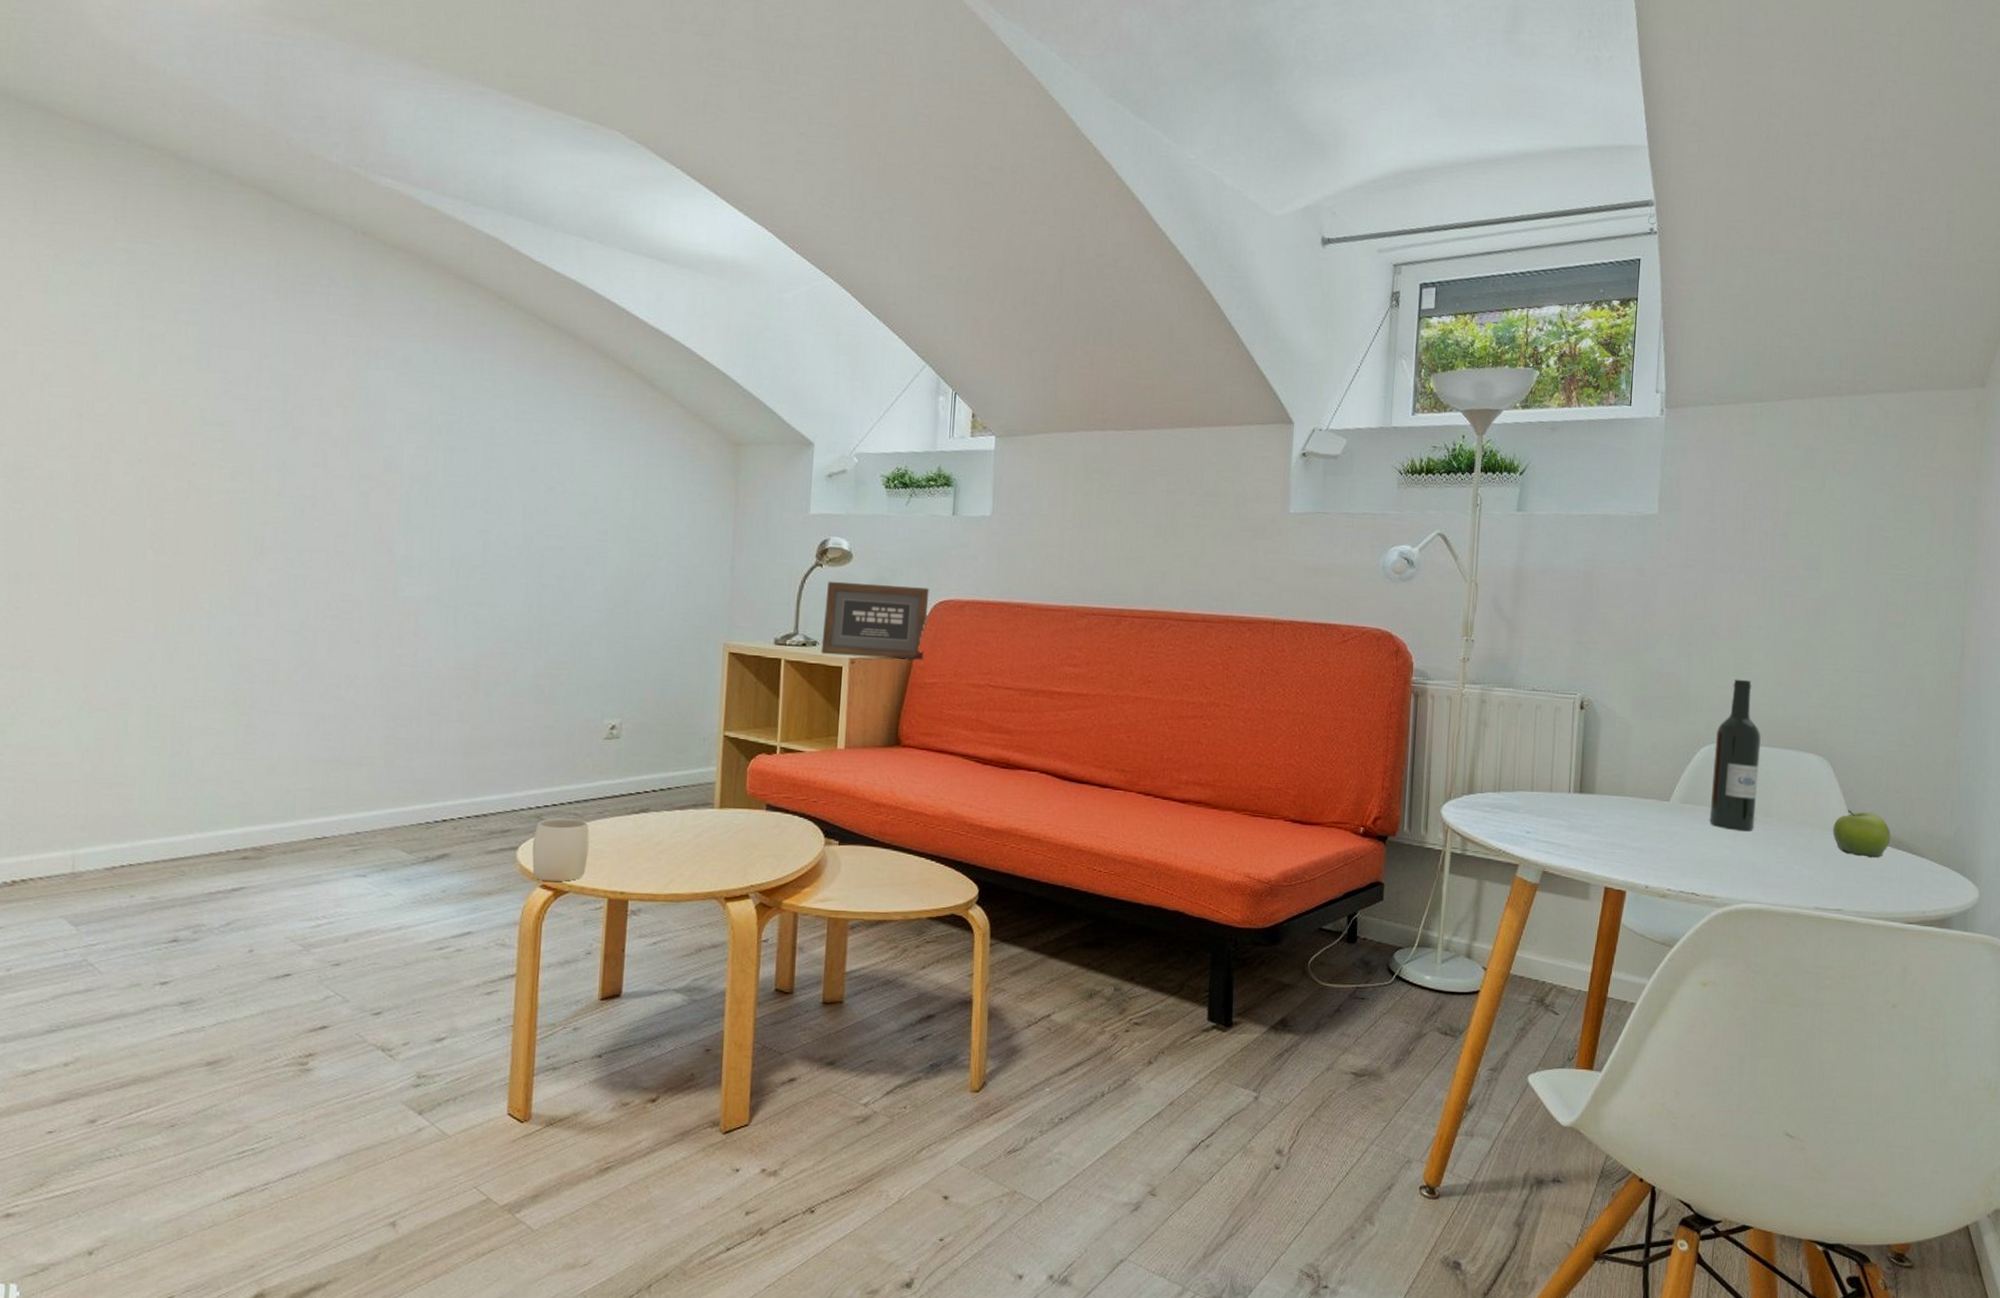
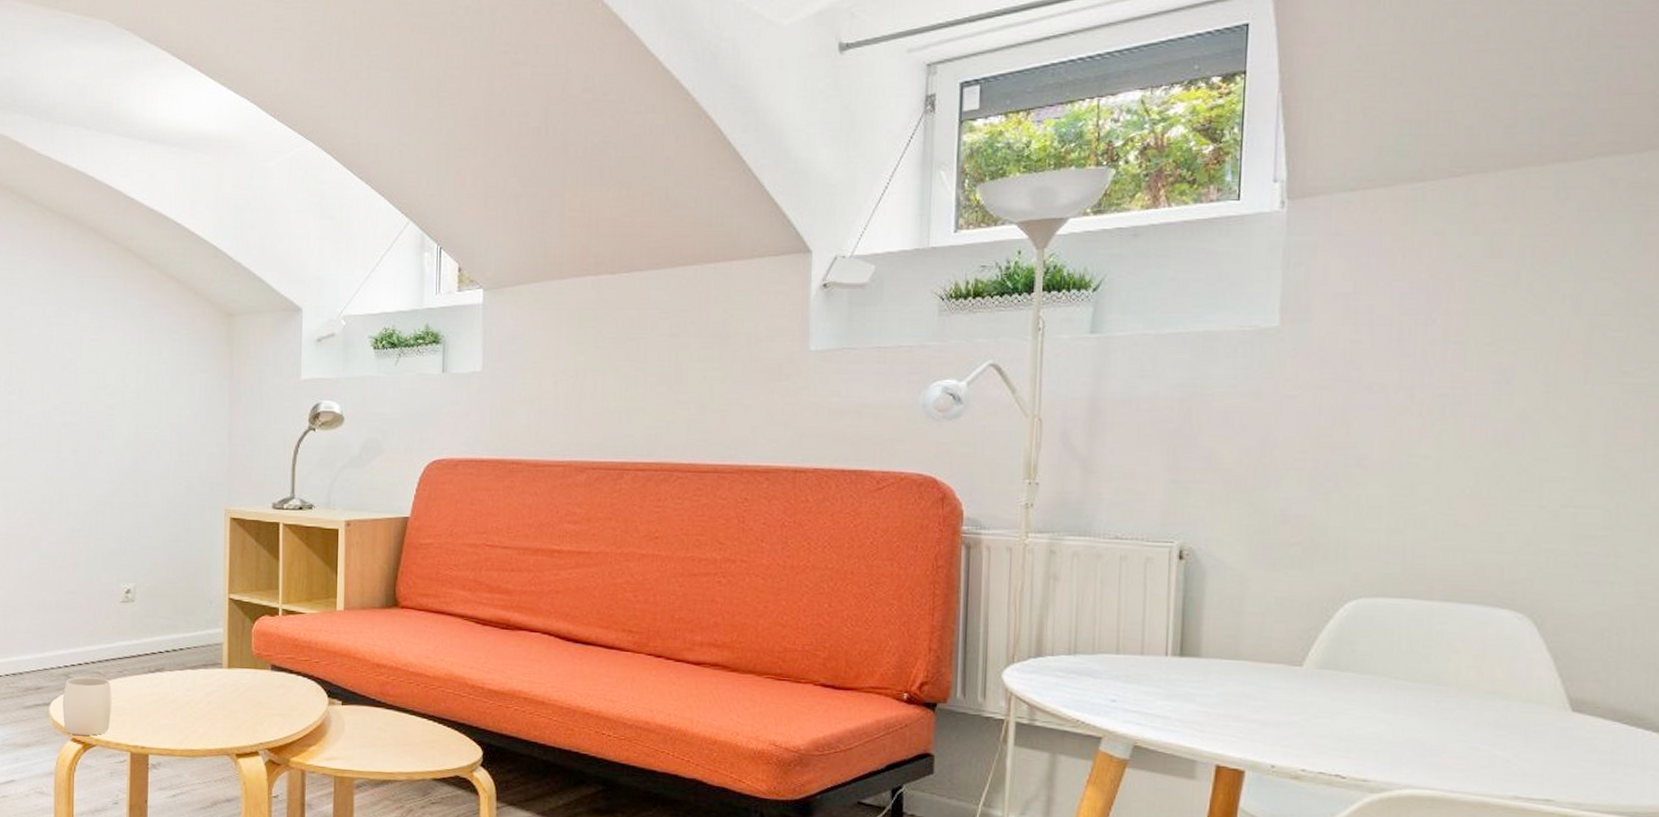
picture frame: present [821,581,929,660] -> none [317,444,422,521]
wine bottle: present [1709,679,1761,832] -> none [1358,520,1430,704]
fruit: present [1833,809,1891,859] -> none [1538,677,1627,739]

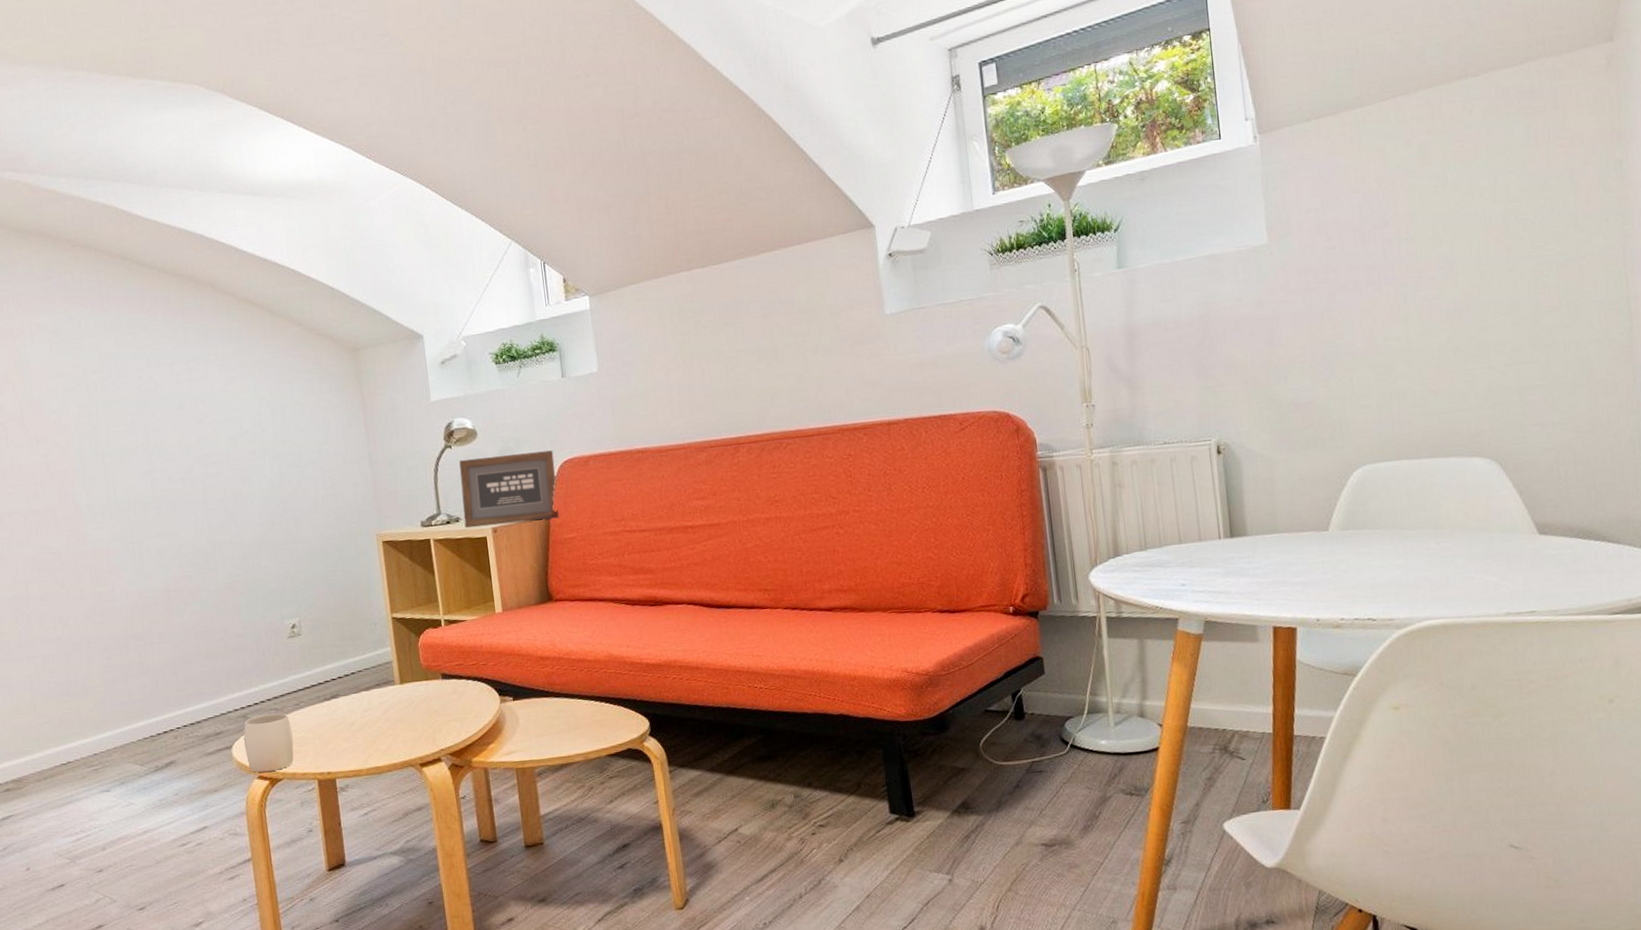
picture frame: none [317,444,422,521] -> present [459,450,560,529]

